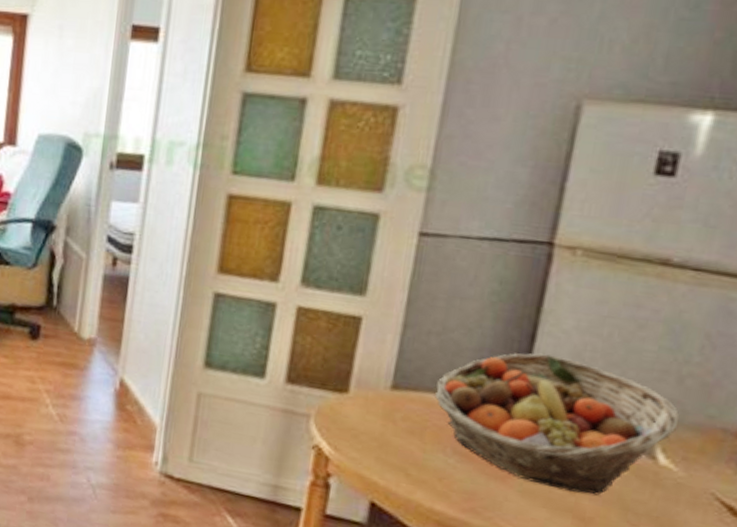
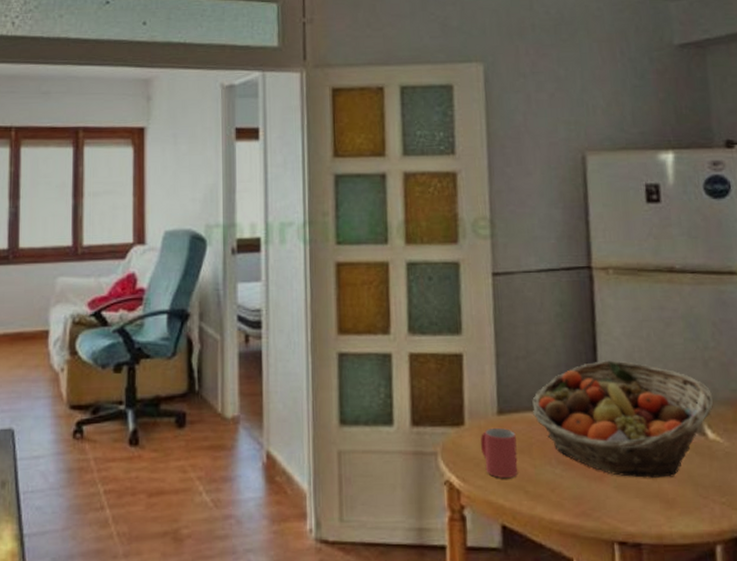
mug: none [363,401,409,457] -> present [481,427,518,479]

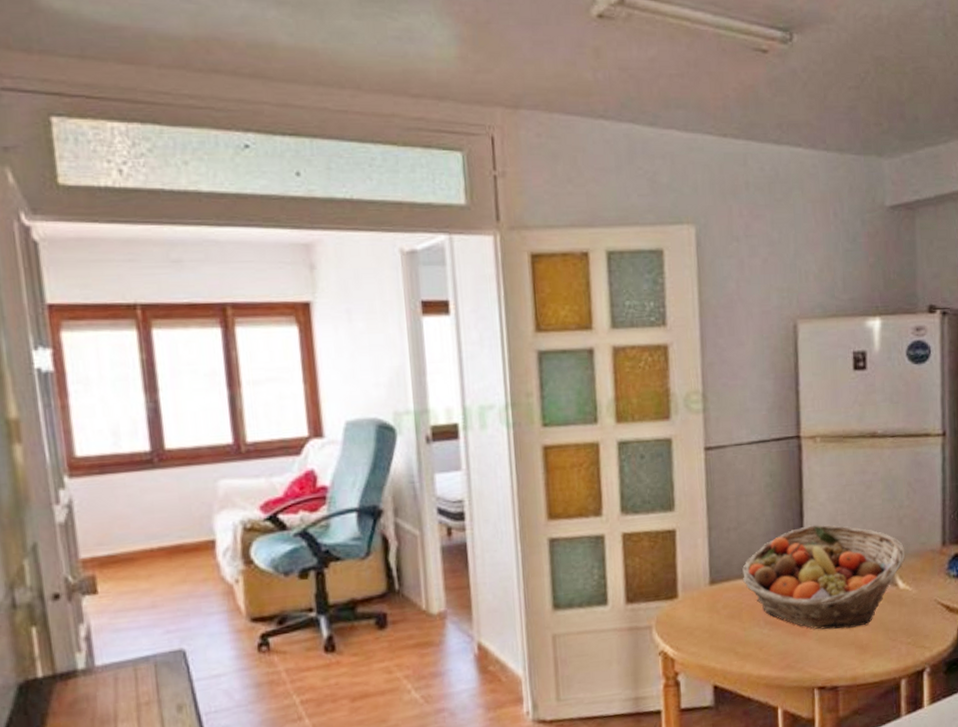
mug: present [481,427,518,479] -> none [693,596,729,644]

